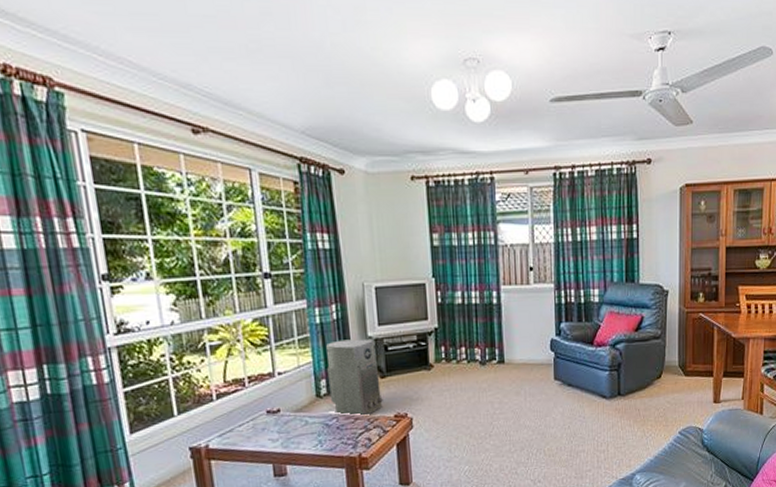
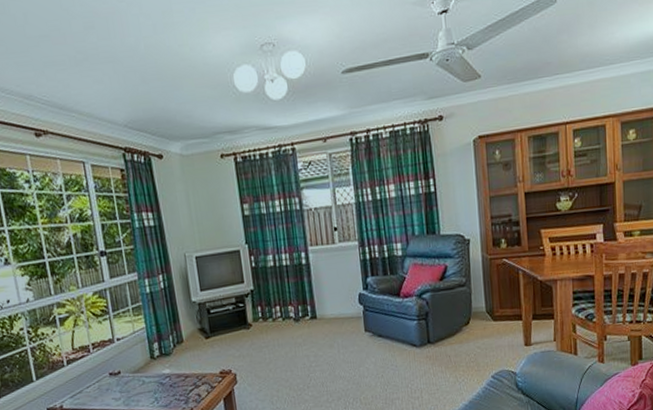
air purifier: present [326,339,383,418] -> none [156,304,209,376]

